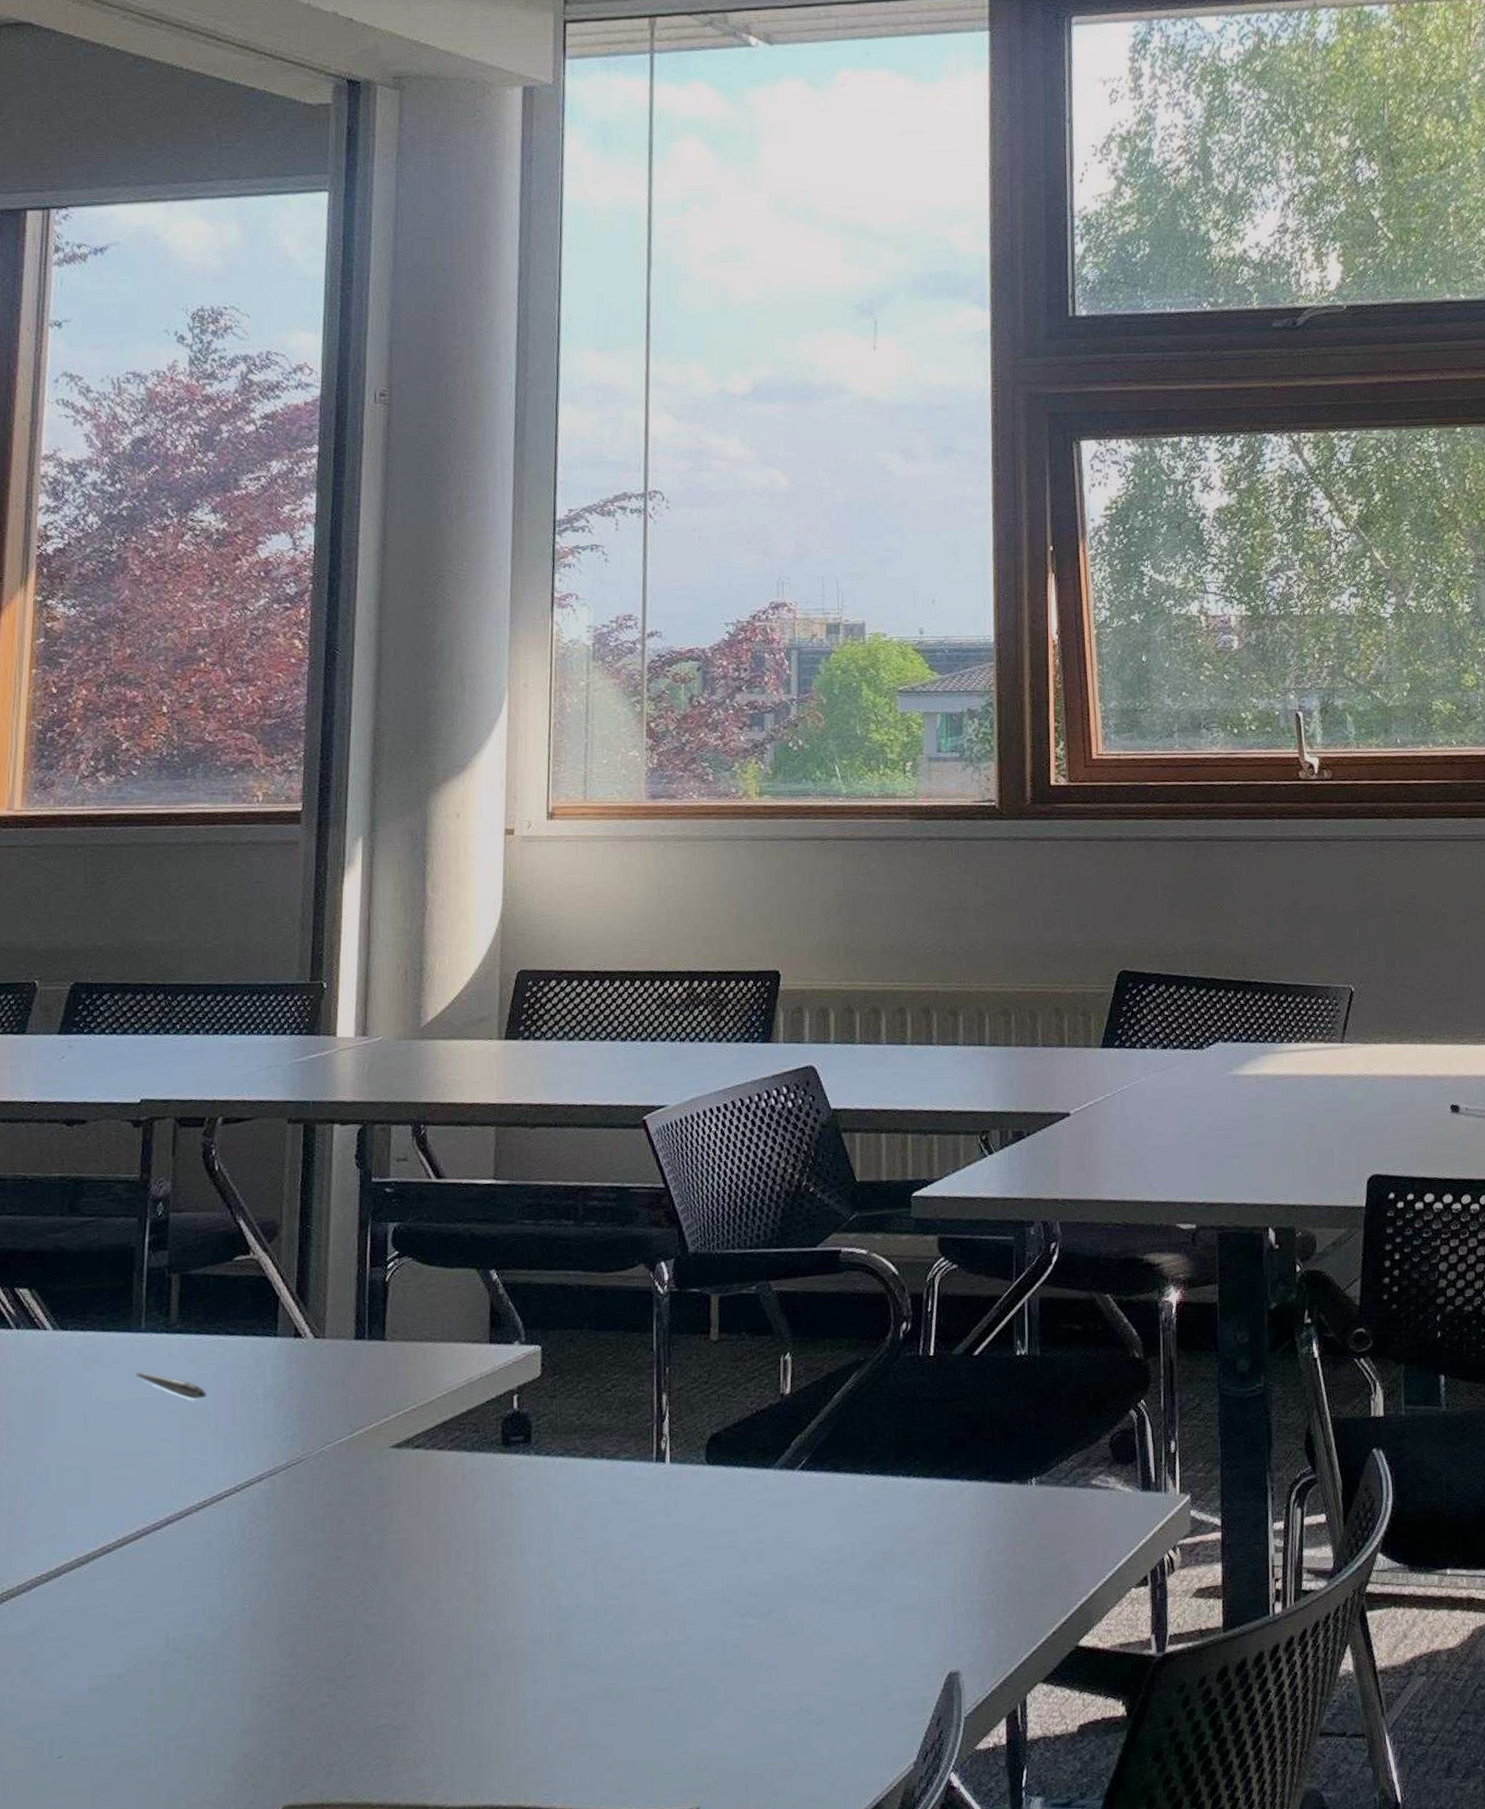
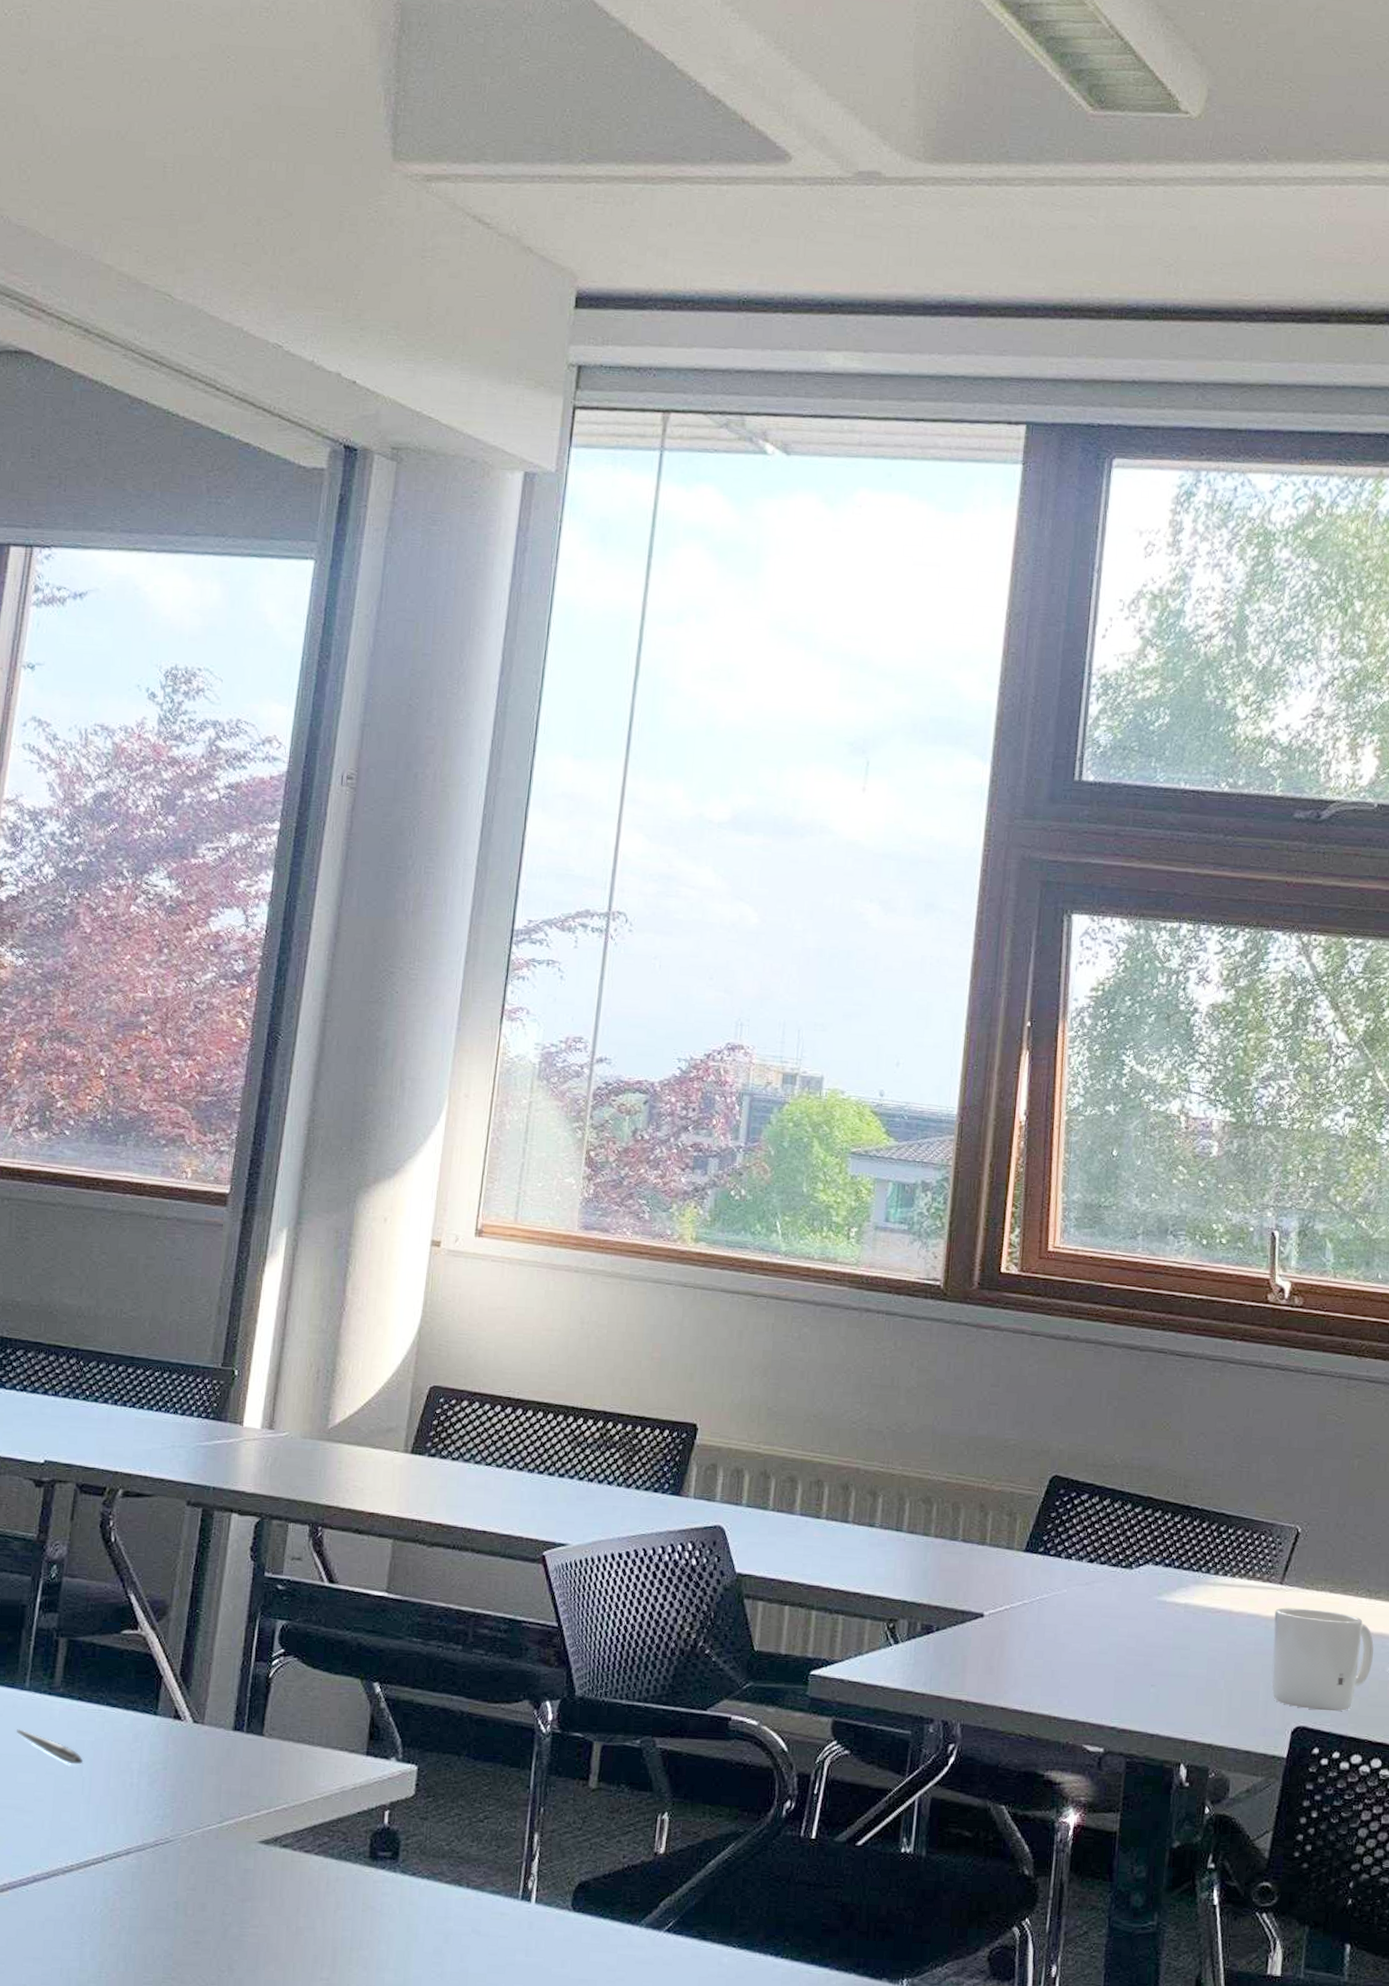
mug: none [1339,1061,1434,1157] -> present [1271,1607,1374,1712]

